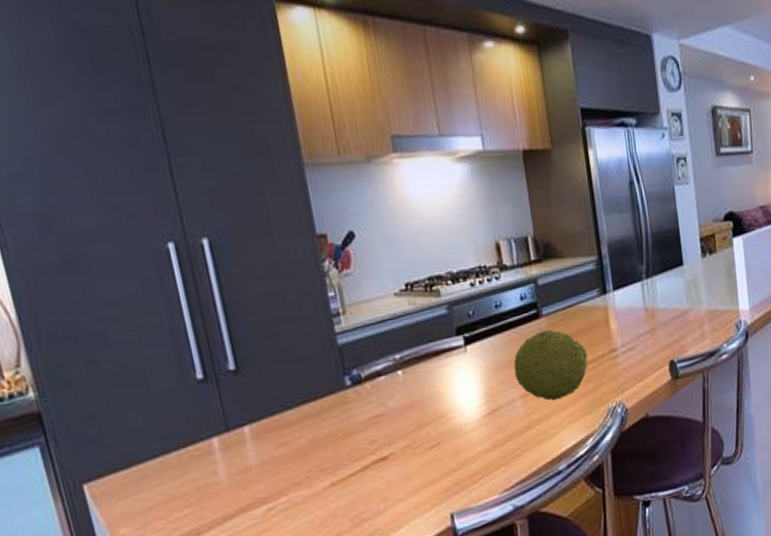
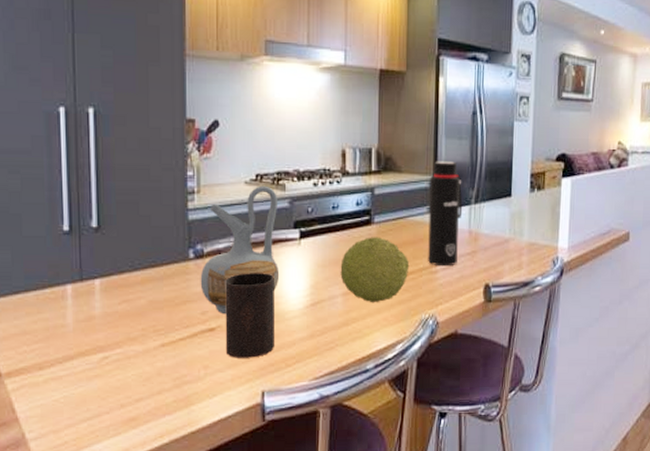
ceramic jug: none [360,294,450,440] -> present [200,185,280,315]
cup: none [390,387,456,485] -> present [225,273,274,358]
water bottle: none [595,237,638,350] -> present [428,161,463,267]

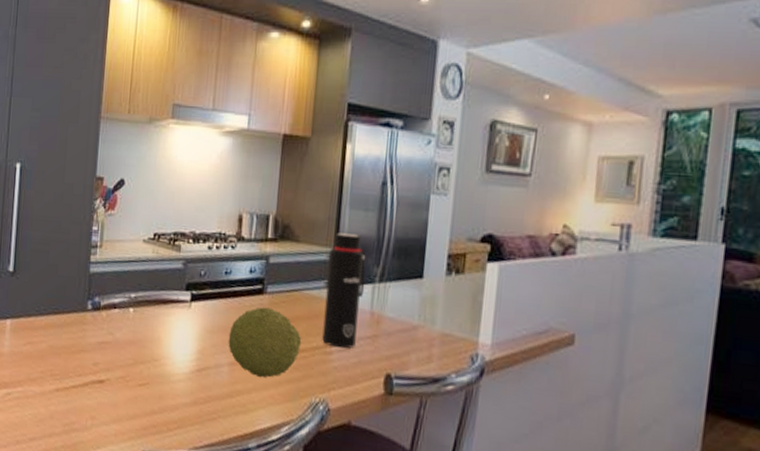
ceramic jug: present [200,185,280,315] -> none [94,244,172,369]
cup: present [225,273,274,358] -> none [112,329,163,416]

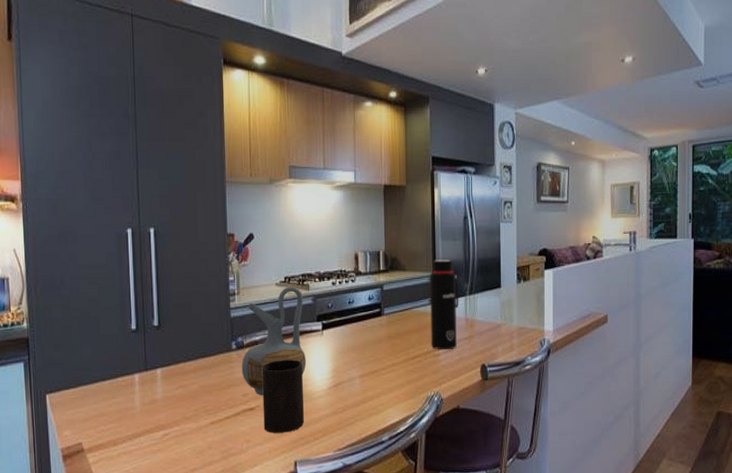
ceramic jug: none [94,244,172,369] -> present [241,286,307,396]
cup: none [112,329,163,416] -> present [262,360,304,433]
fruit: present [228,307,302,378] -> none [357,326,416,384]

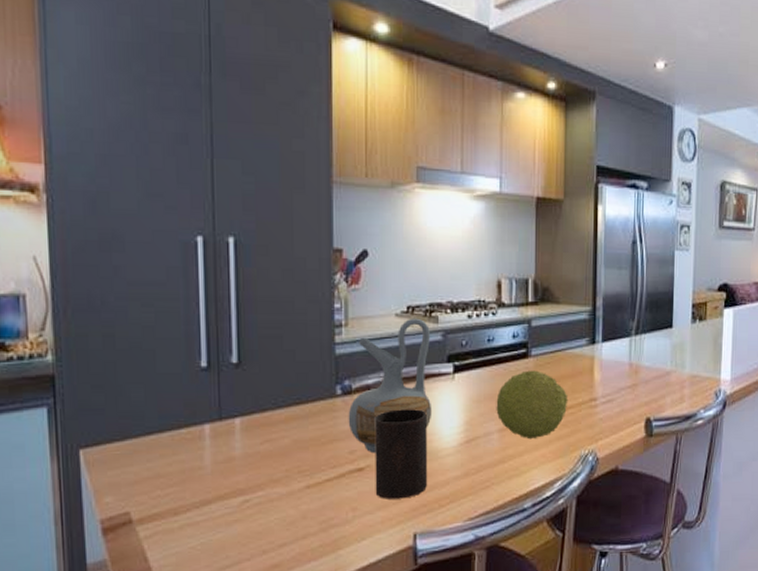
fruit: none [357,326,416,384] -> present [496,370,568,440]
water bottle: present [430,259,459,350] -> none [587,291,623,400]

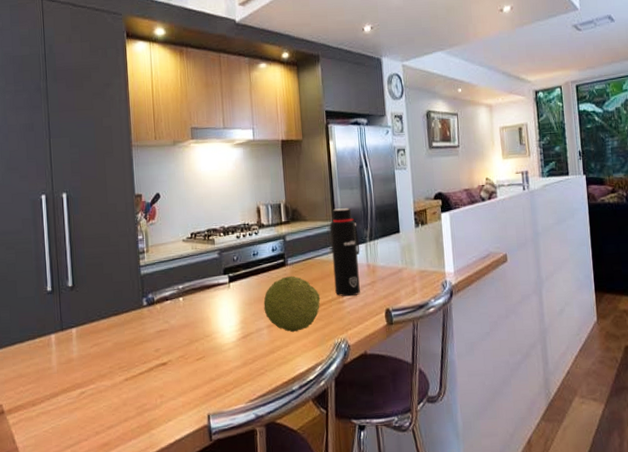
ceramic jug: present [348,318,433,454] -> none [152,241,215,351]
cup: present [374,409,427,499] -> none [172,313,215,387]
water bottle: none [587,291,623,400] -> present [330,208,360,297]

